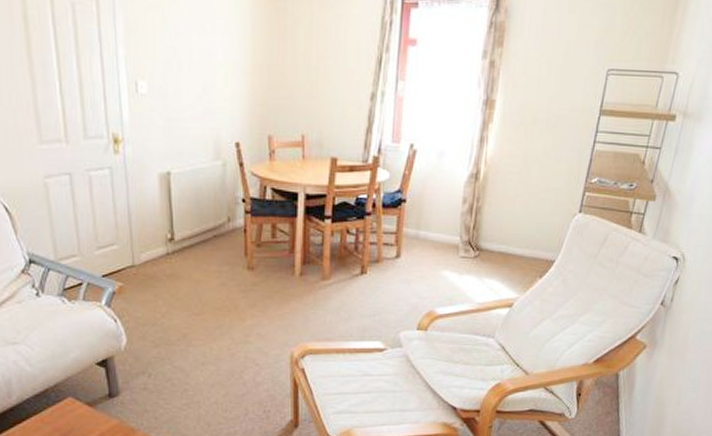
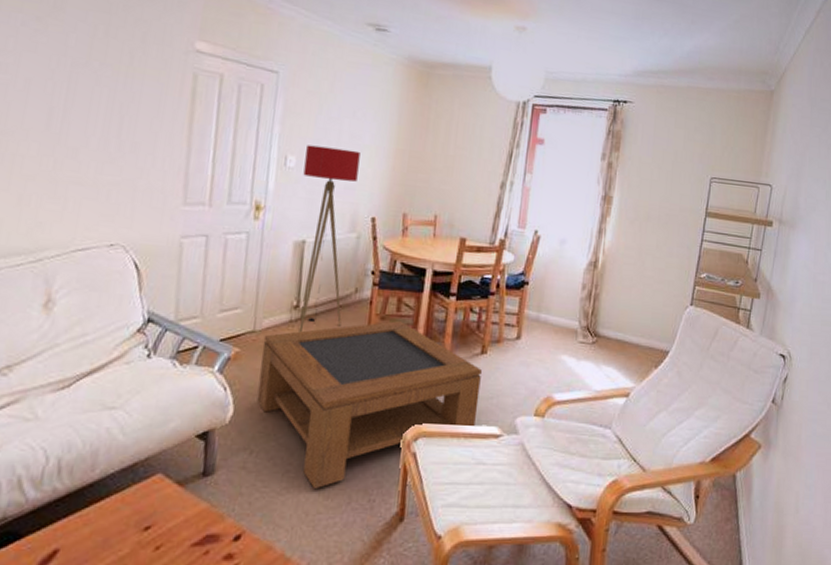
coffee table: none [144,247,362,404] -> present [256,321,482,490]
floor lamp: none [157,67,218,265] -> present [298,145,360,333]

